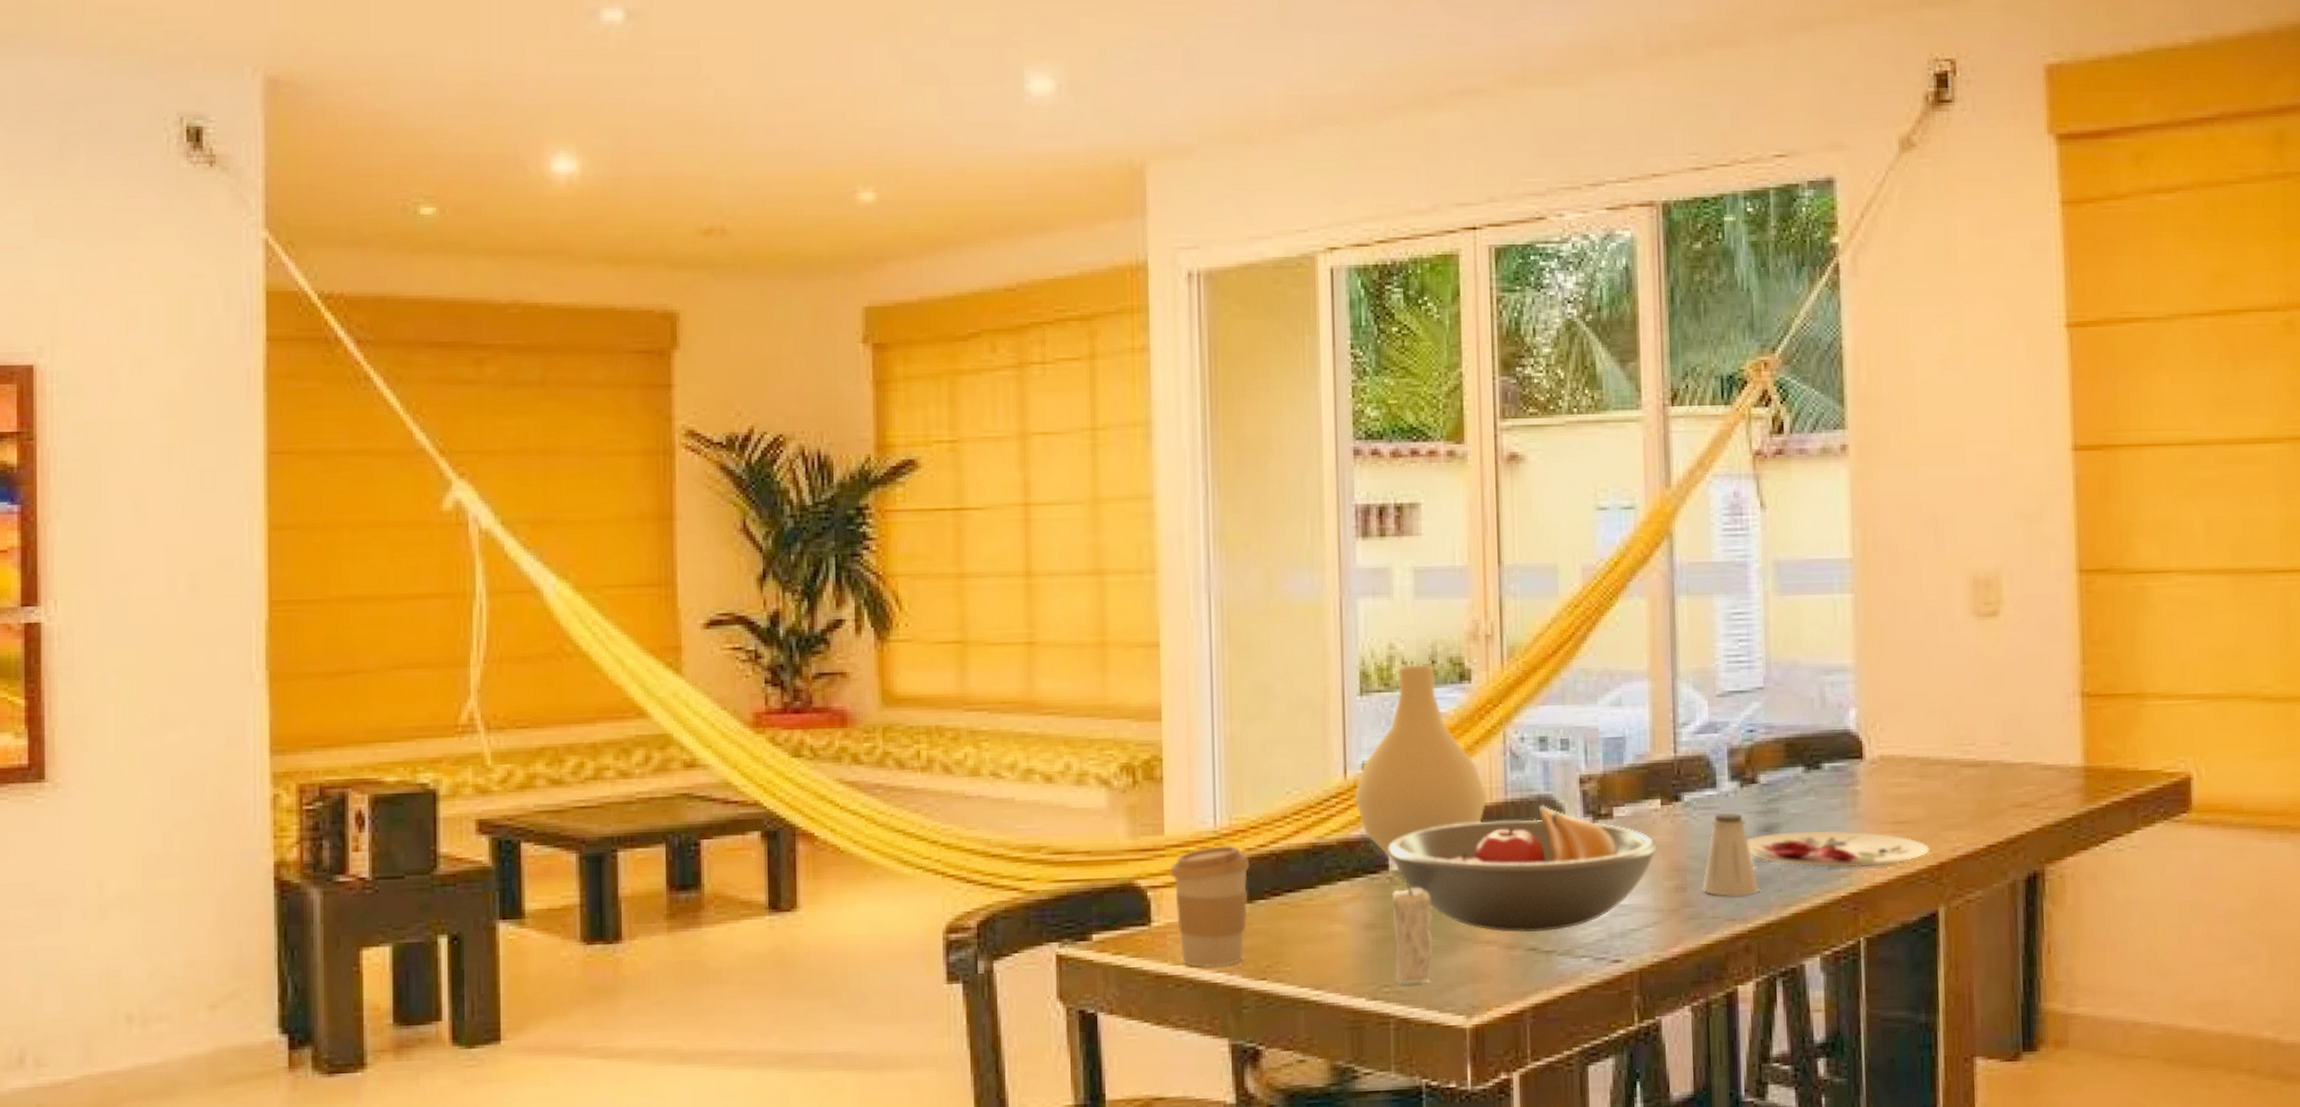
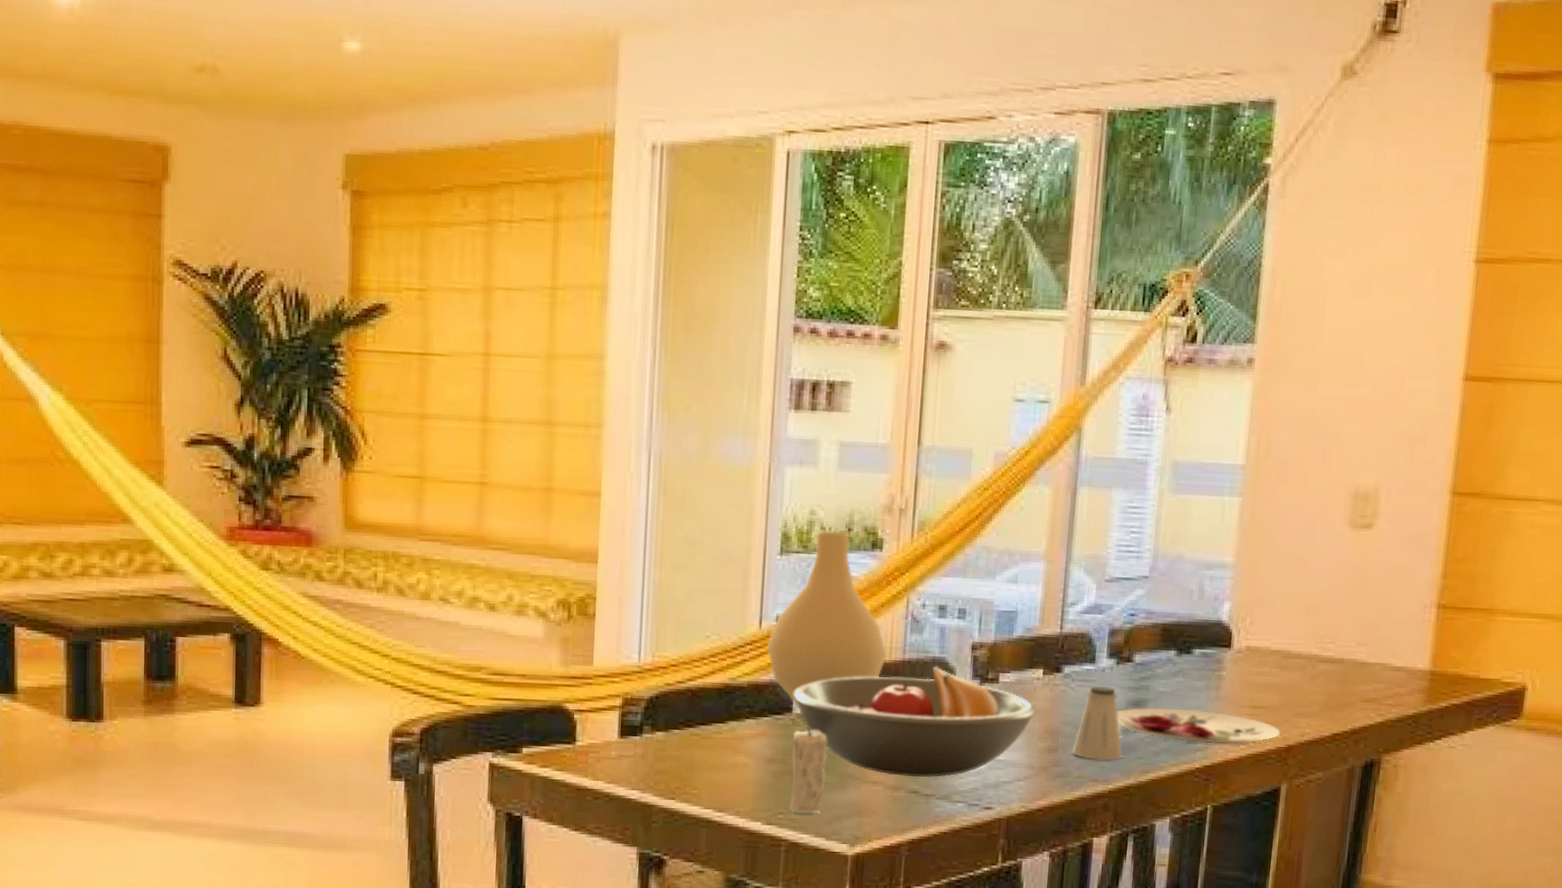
coffee cup: present [1170,844,1250,968] -> none [596,678,668,786]

